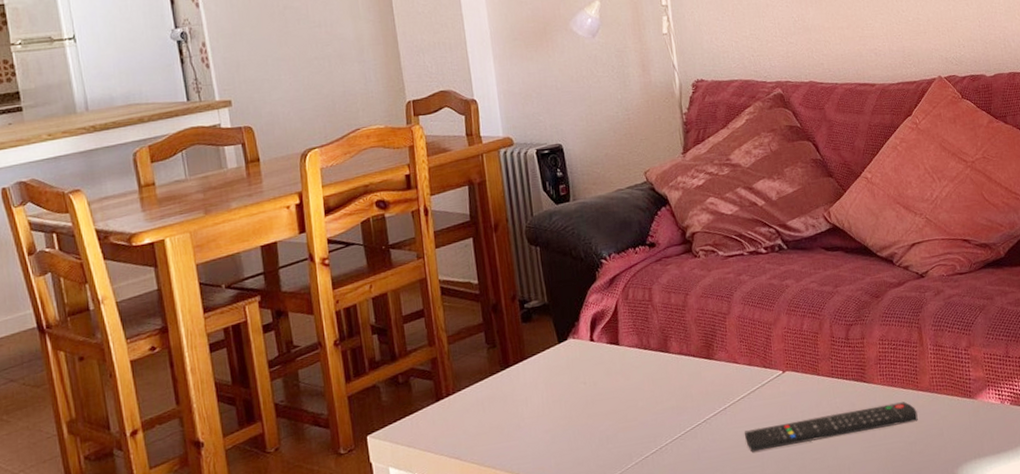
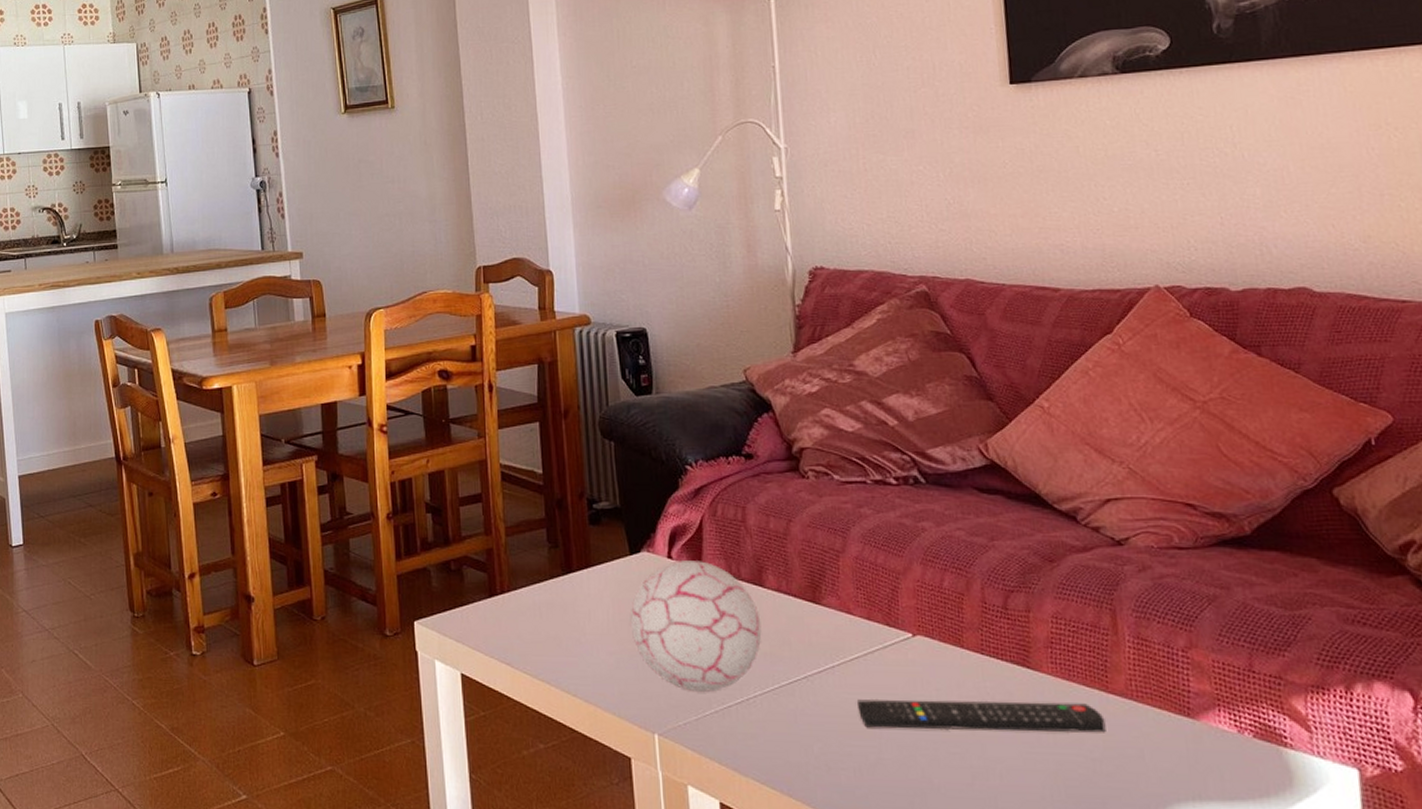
decorative ball: none [562,339,669,451] -> present [631,560,762,692]

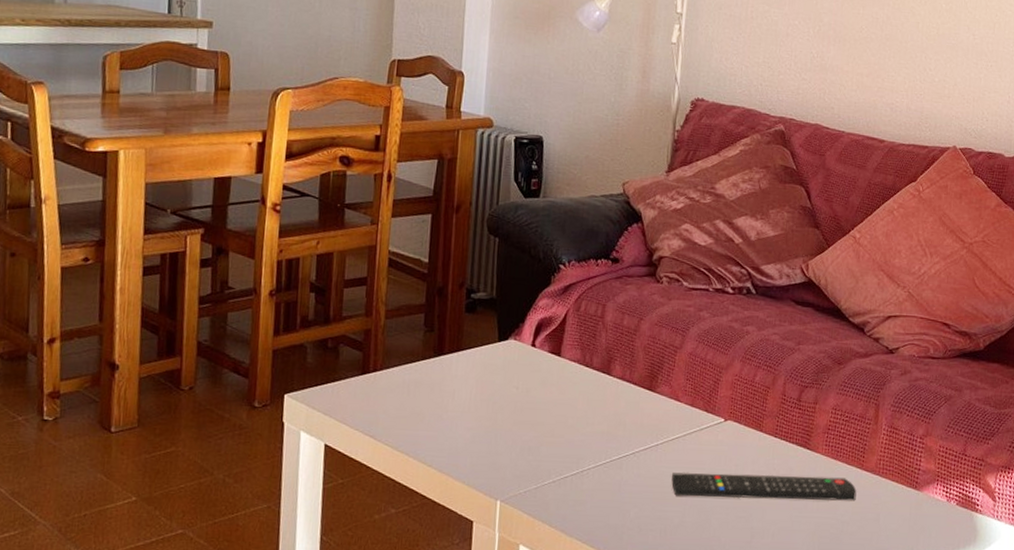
decorative ball: present [631,560,762,692] -> none [490,349,604,464]

